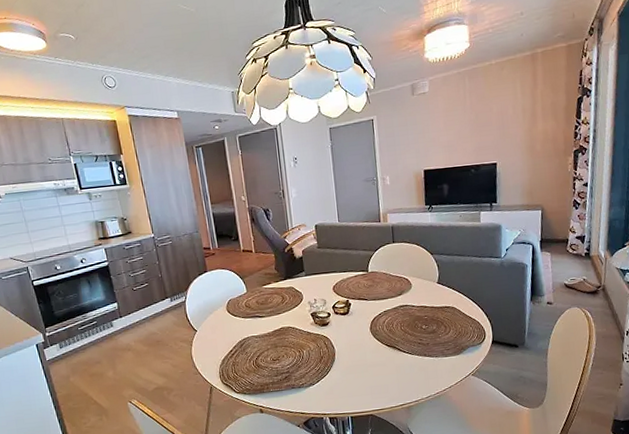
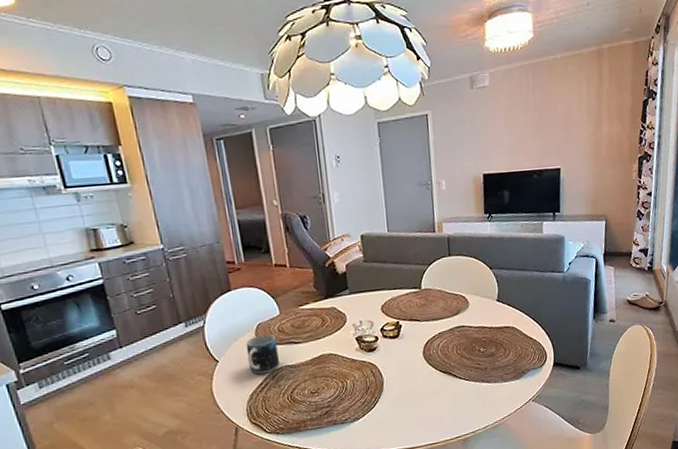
mug: none [218,308,247,343] -> present [245,334,280,374]

